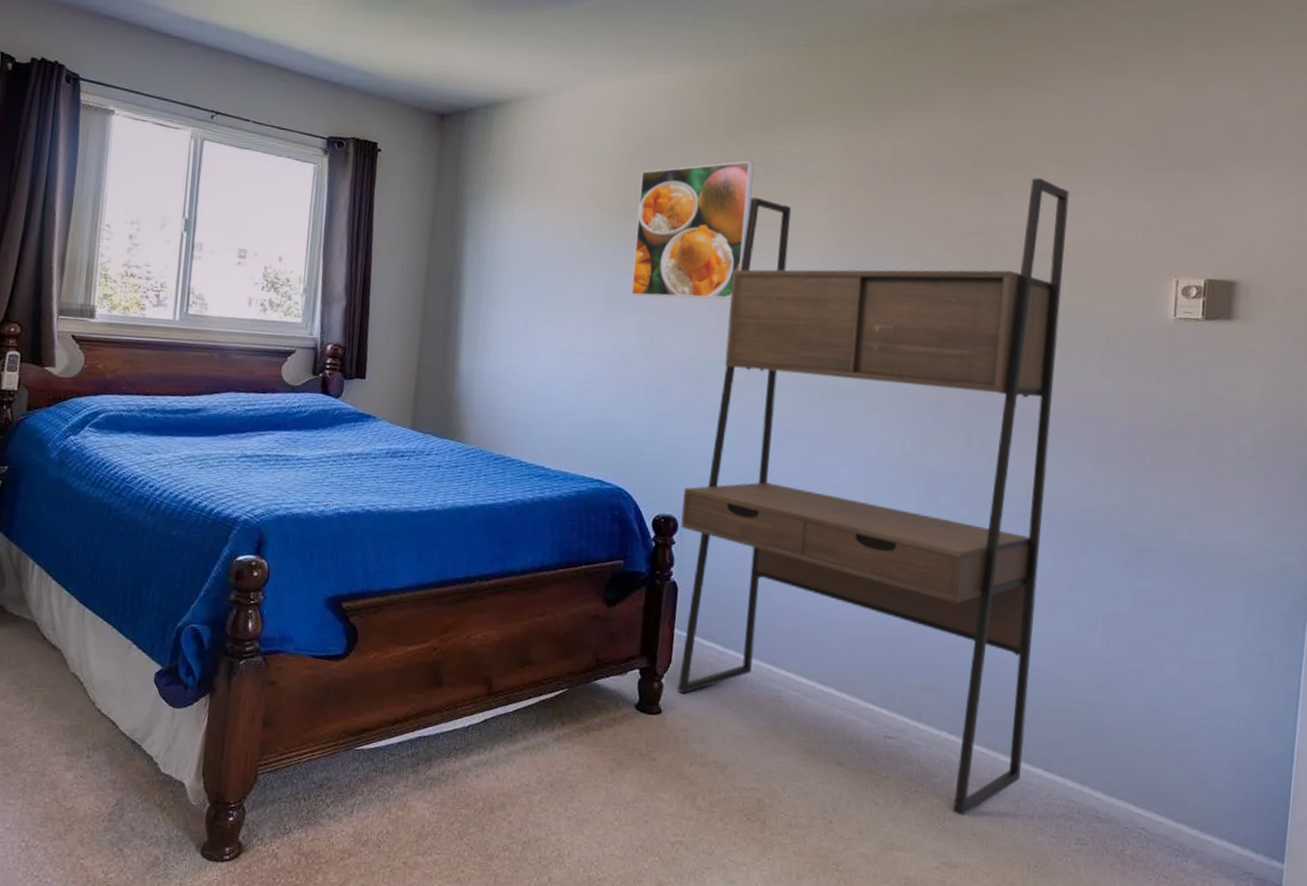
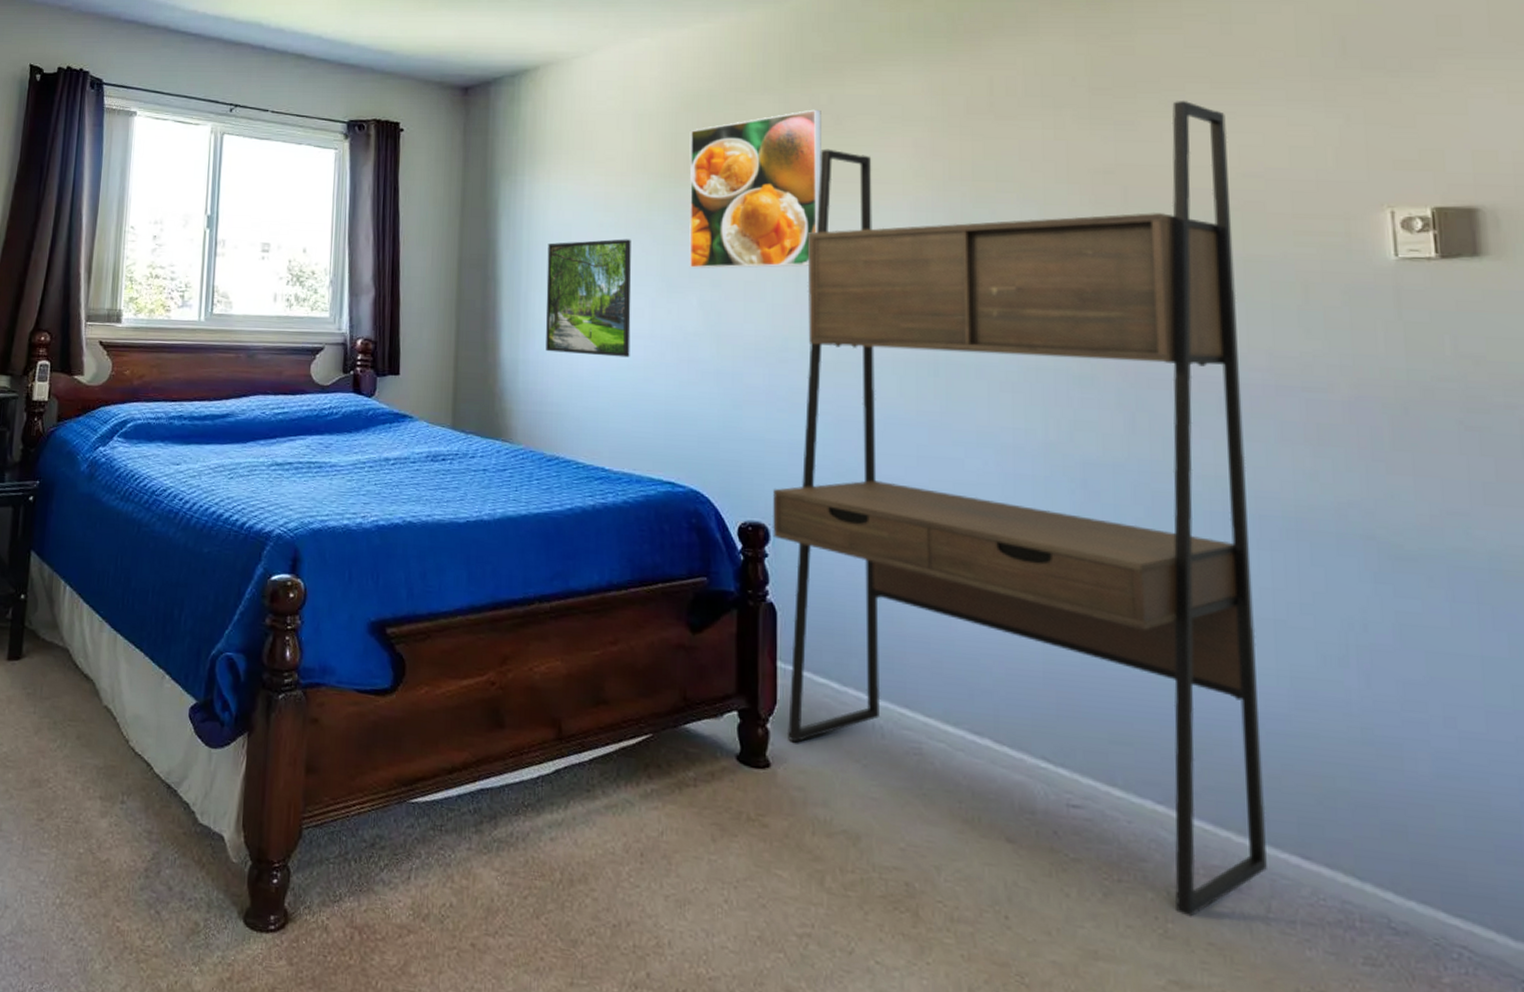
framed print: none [500,265,582,372] -> present [546,239,632,358]

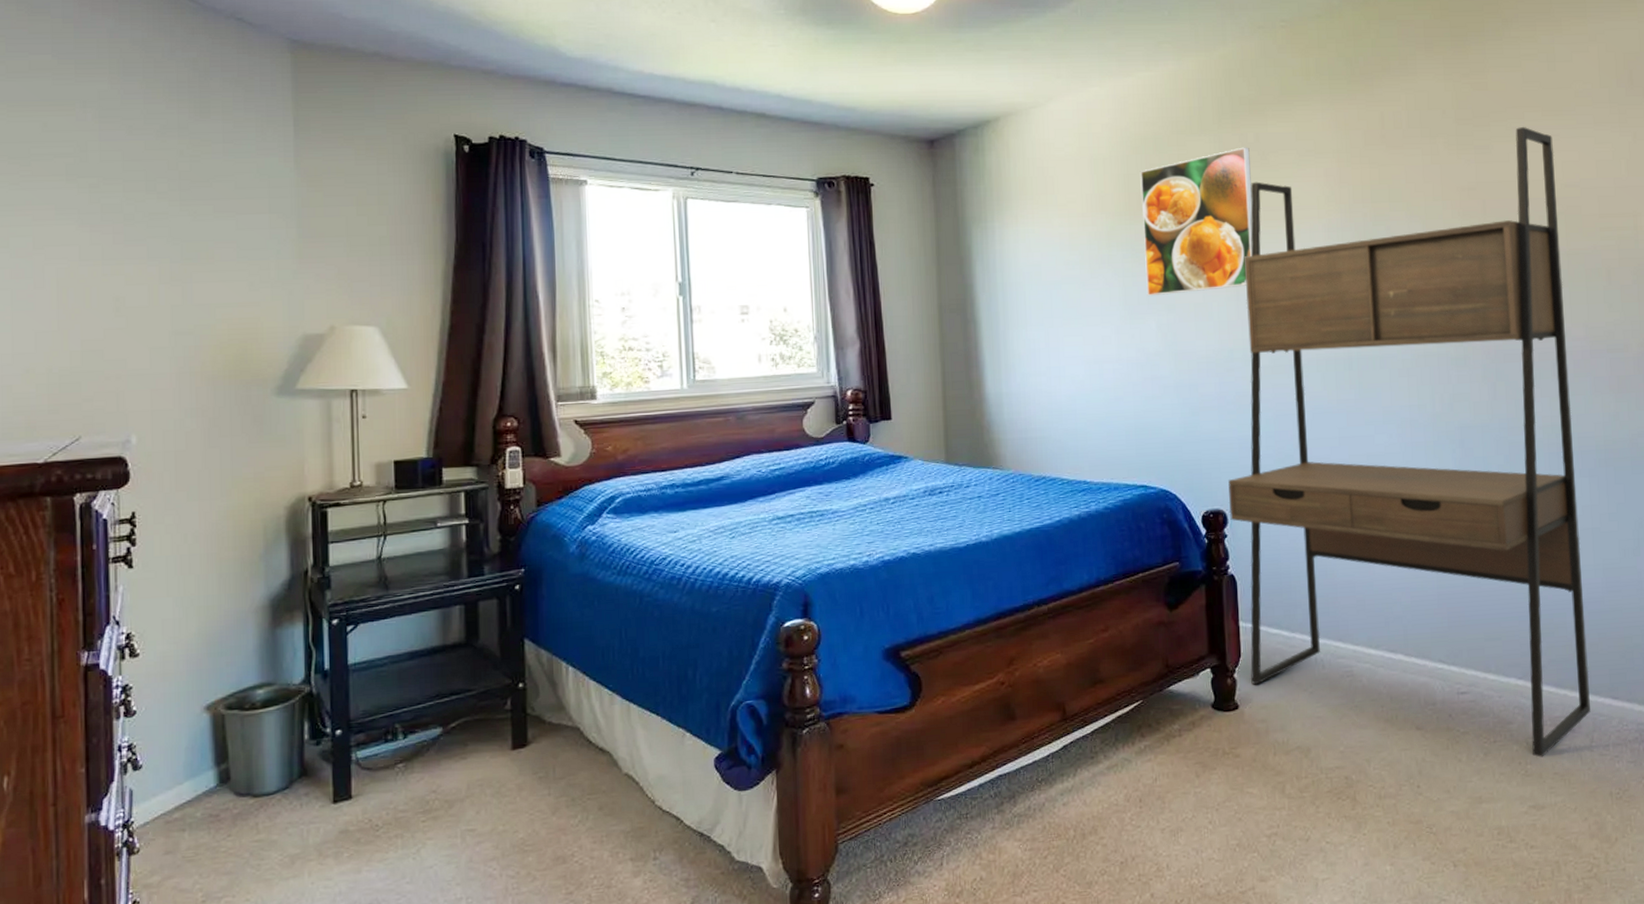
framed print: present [546,239,632,358] -> none [1021,274,1101,383]

